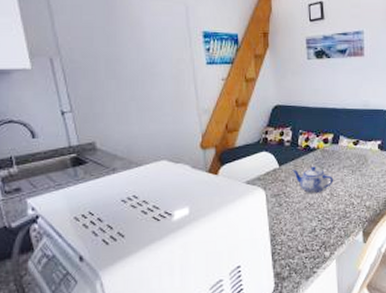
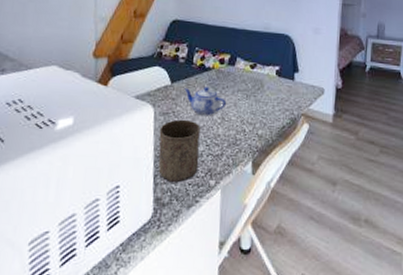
cup: none [273,198,313,258] -> present [158,119,200,183]

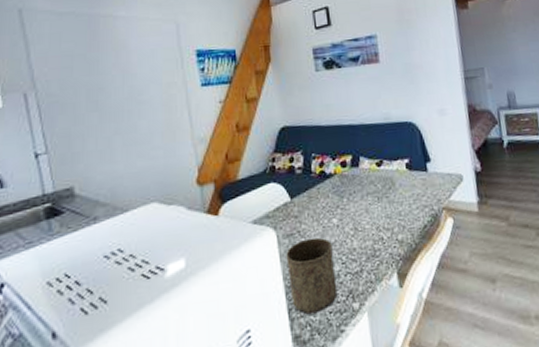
teapot: present [184,87,227,116] -> none [306,196,357,231]

